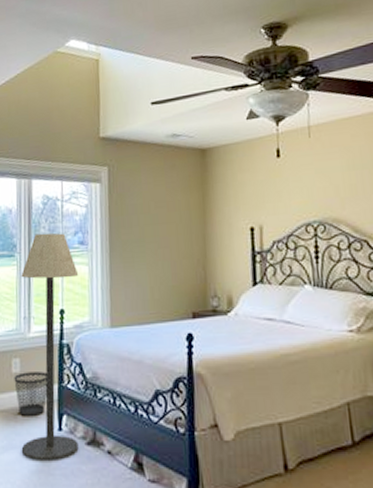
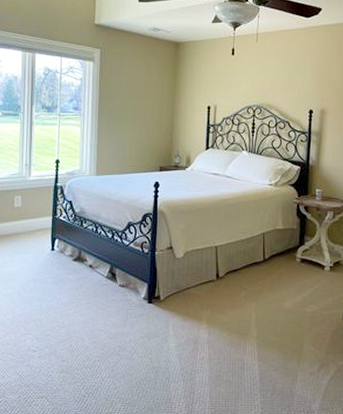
wastebasket: present [14,372,48,416] -> none [16,207,44,239]
floor lamp: present [21,233,79,462] -> none [21,98,72,273]

